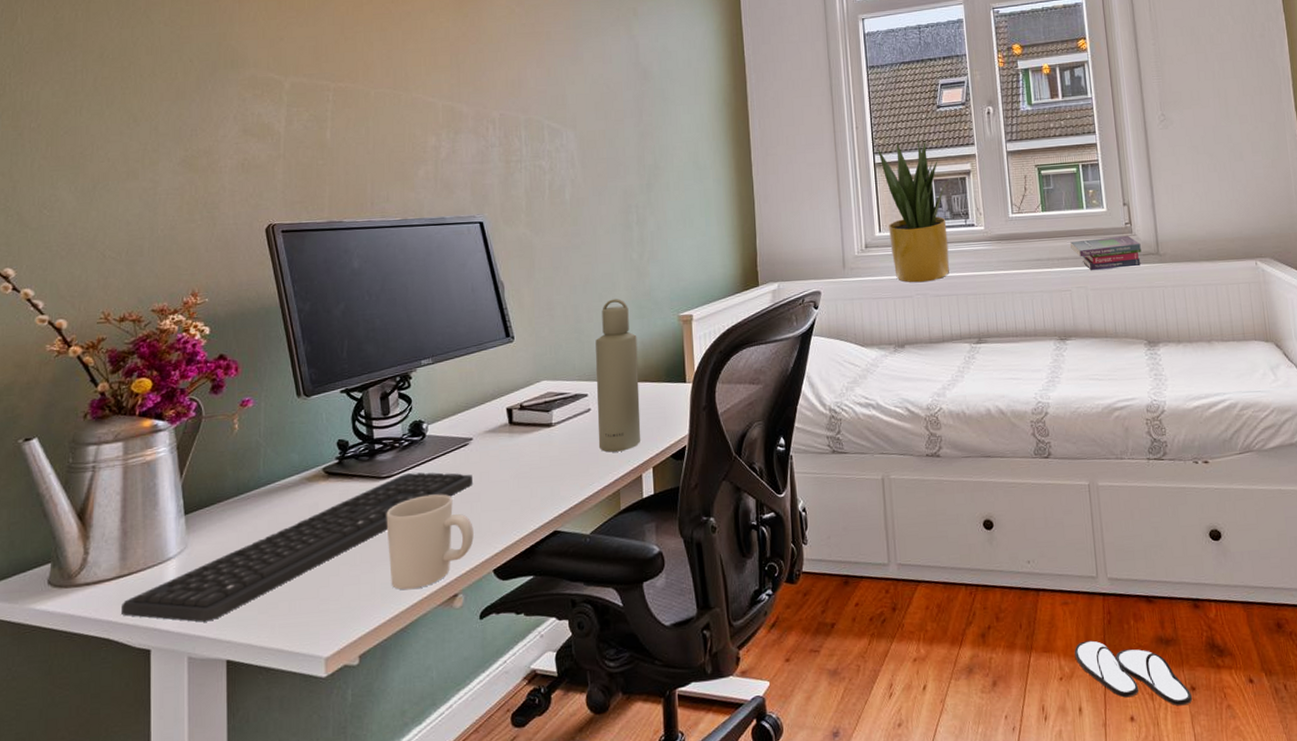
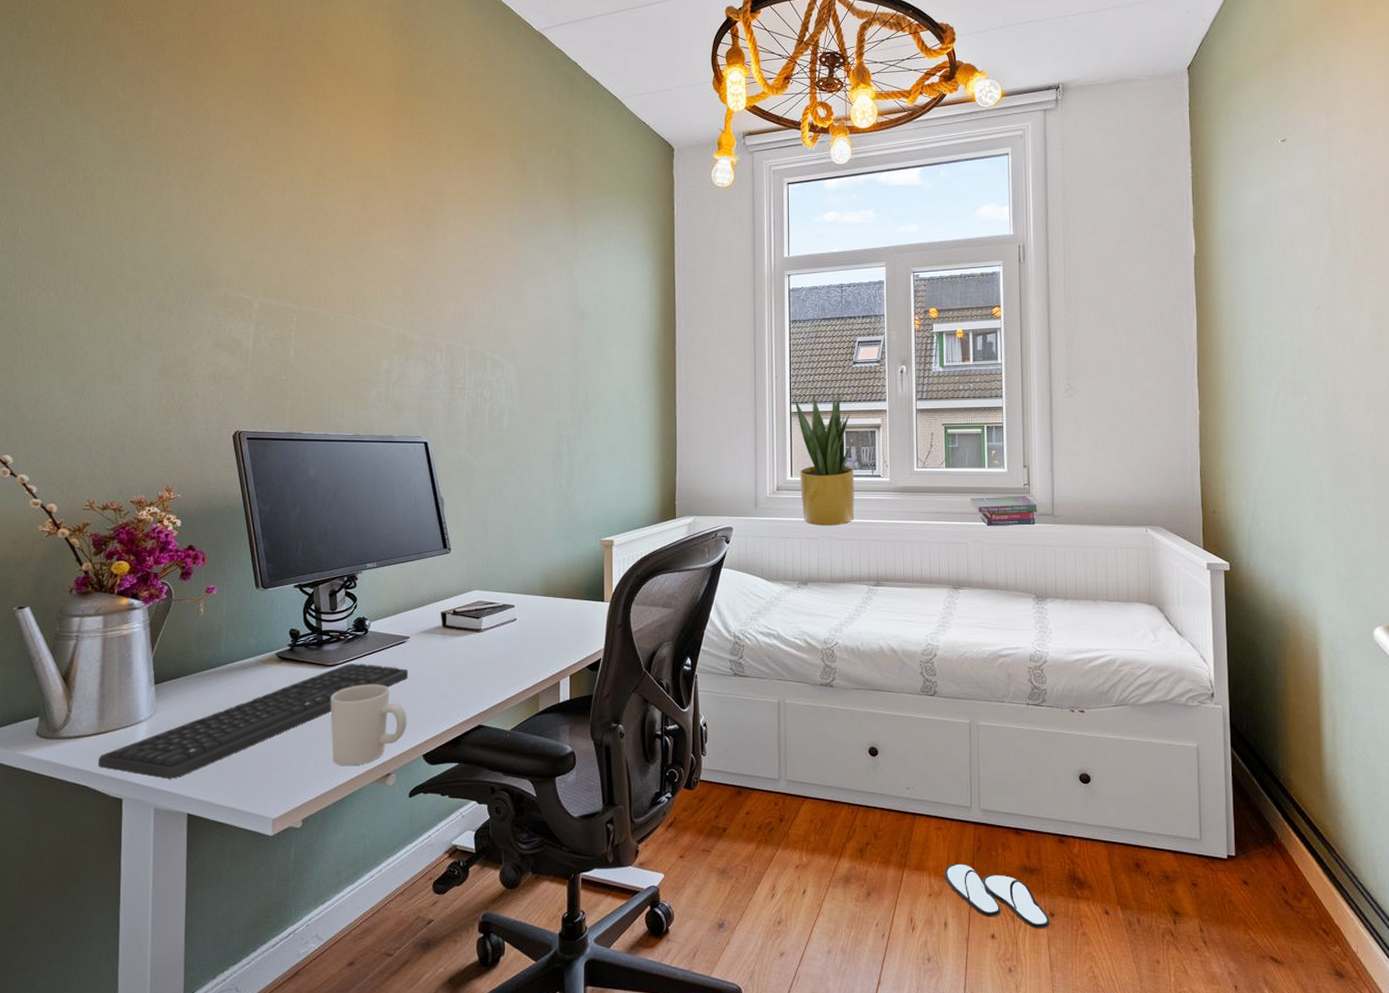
bottle: present [595,299,641,452] -> none [522,521,562,659]

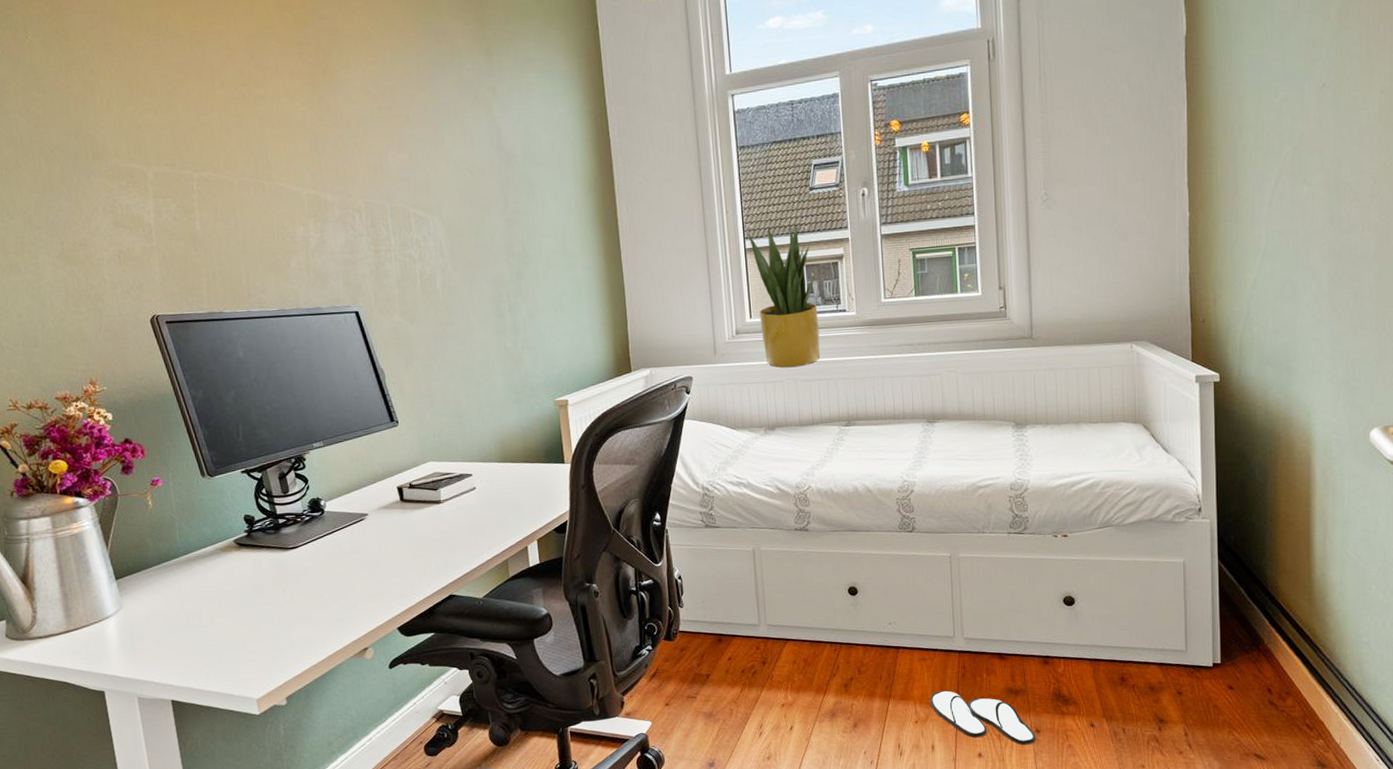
computer keyboard: present [98,664,408,779] -> none [73,544,372,669]
mug: present [330,684,407,766] -> none [296,562,378,644]
books: present [970,495,1037,527] -> none [943,319,1015,355]

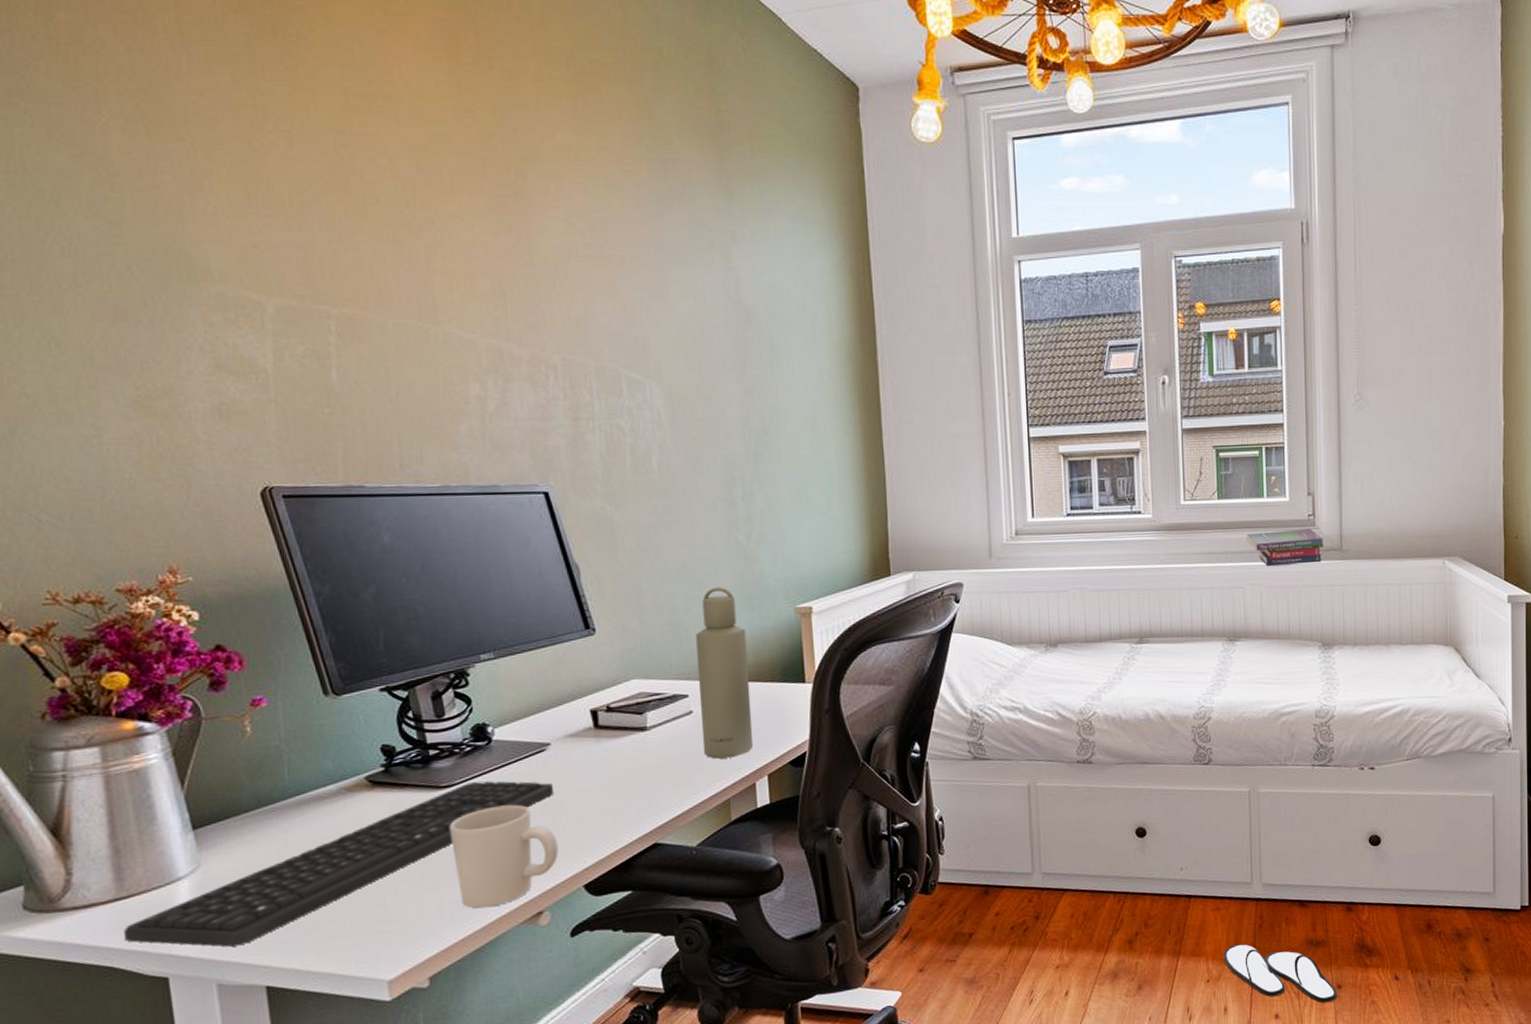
computer keyboard: none [73,544,372,669] -> present [124,781,553,947]
mug: none [296,562,378,644] -> present [449,804,559,909]
bottle: none [476,385,525,527] -> present [696,587,754,759]
planter: present [748,220,822,368] -> none [1033,408,1116,576]
books: none [943,319,1015,355] -> present [1247,528,1323,567]

